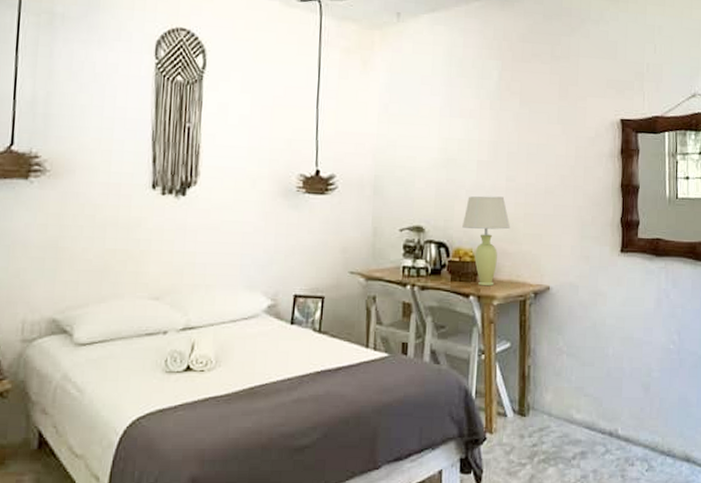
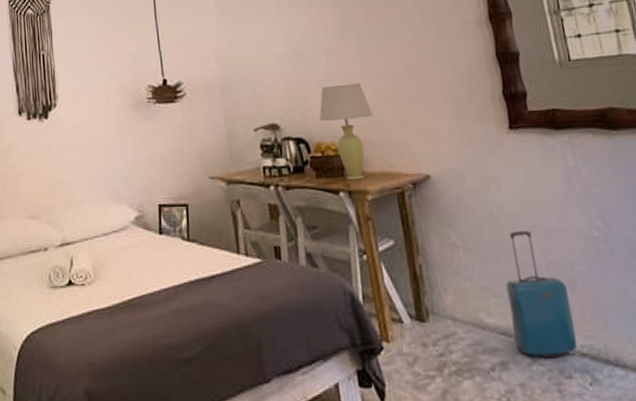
suitcase: none [595,340,643,449] -> present [506,230,577,358]

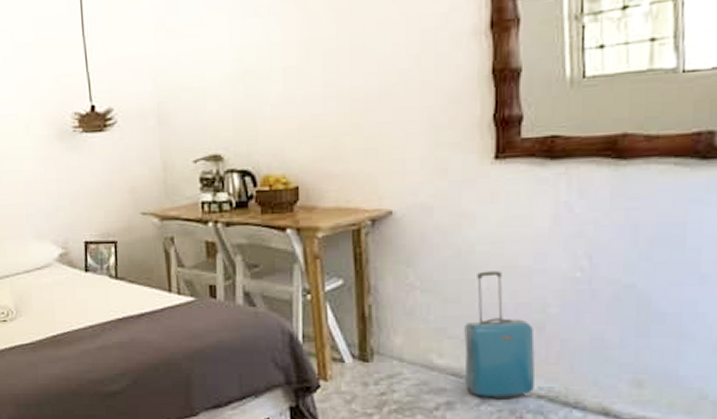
table lamp: present [319,83,374,181] -> none [270,107,334,217]

